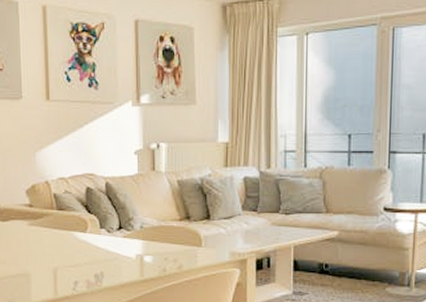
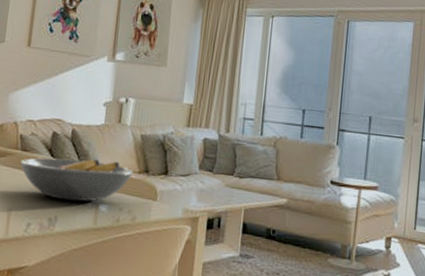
fruit bowl: none [57,211,174,255] -> present [19,157,133,202]

